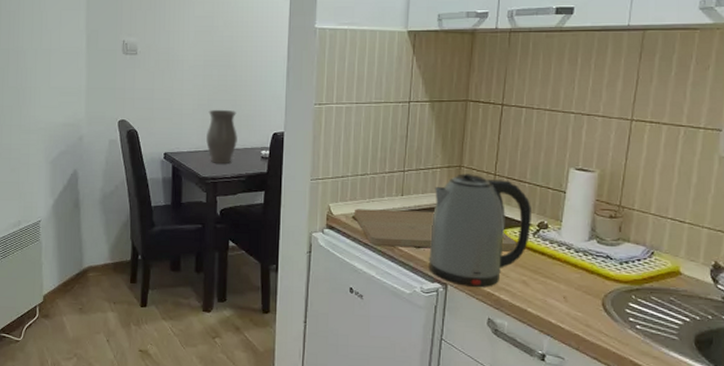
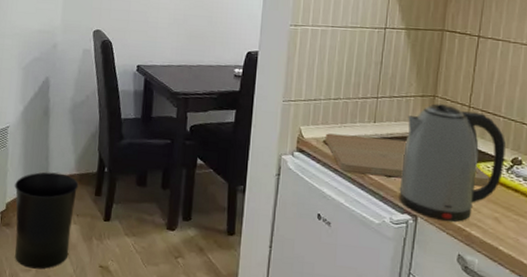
waste bin: none [50,263,114,357] -> present [15,172,79,269]
vase: present [206,109,237,164] -> none [180,24,212,80]

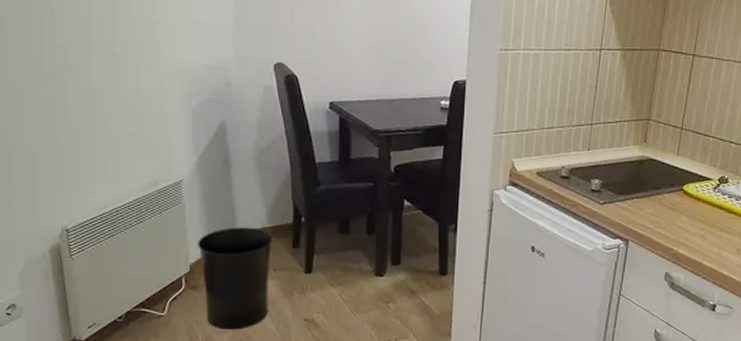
cutting board: present [324,133,490,187] -> none [538,164,698,206]
kettle: present [399,104,506,222] -> none [611,127,714,242]

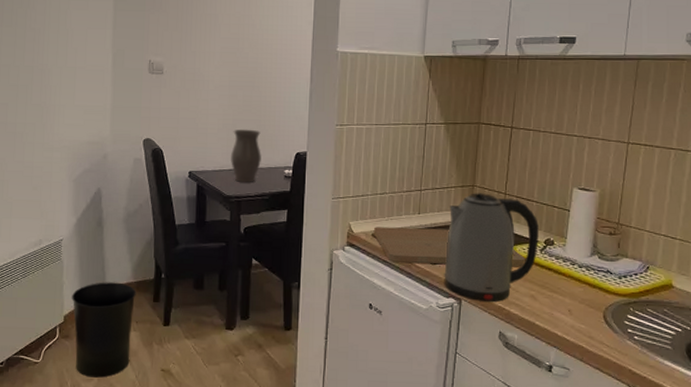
vase: none [379,52,414,115] -> present [231,129,261,182]
cutting board: none [538,164,698,206] -> present [373,227,526,267]
kettle: none [611,127,714,242] -> present [444,193,539,302]

